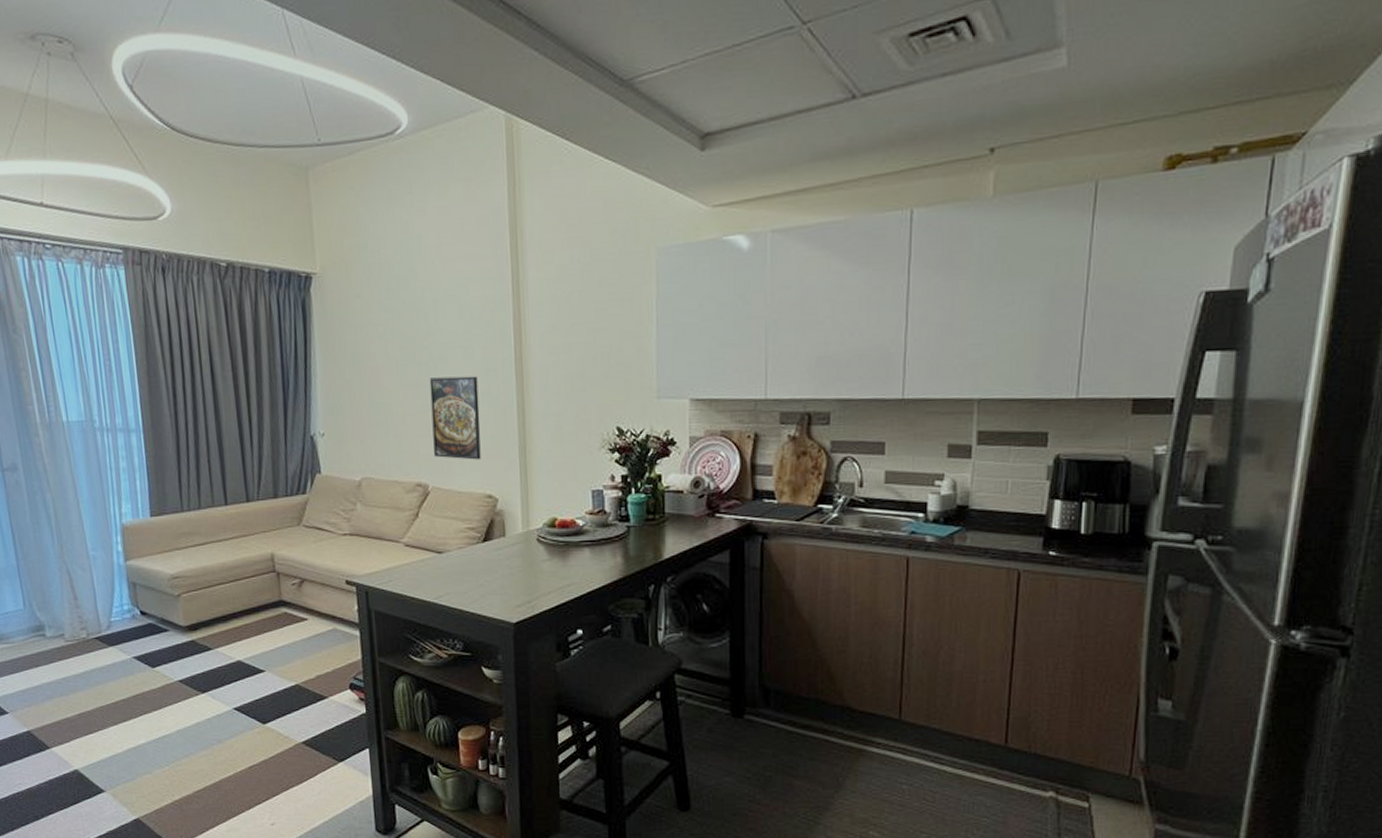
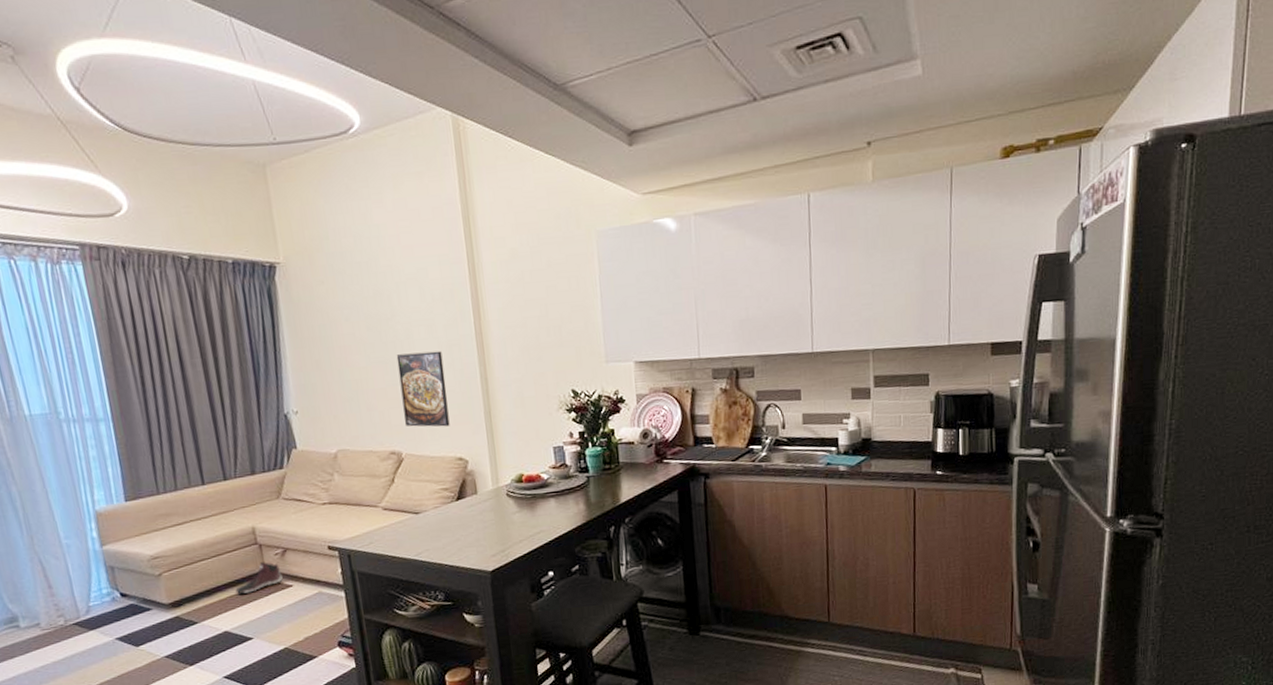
sneaker: none [250,591,298,623] -> present [235,562,283,594]

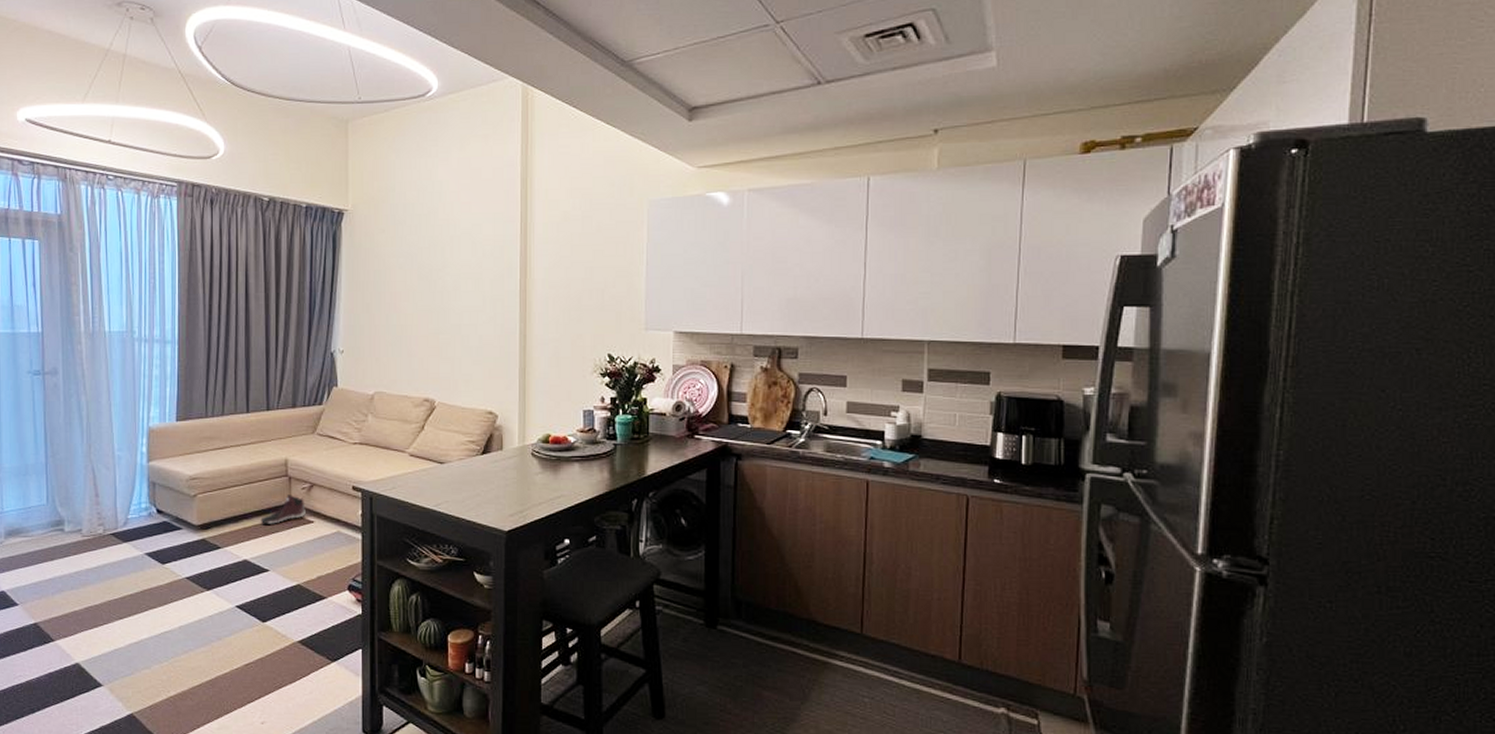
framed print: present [396,350,450,427] -> none [441,304,486,379]

